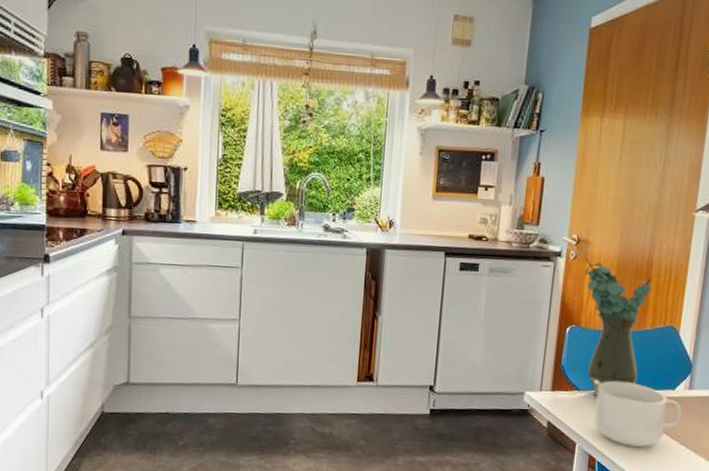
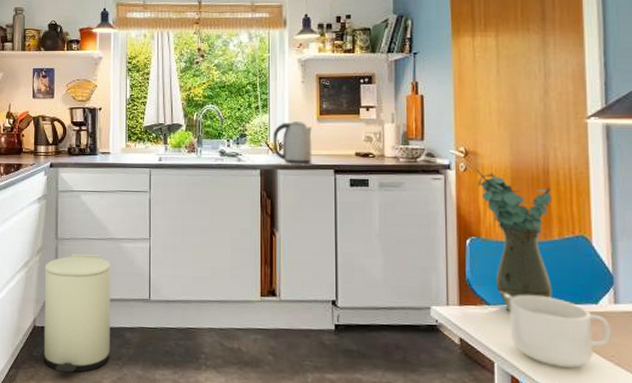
pedal bin: none [113,333,193,461] -> present [43,253,111,373]
kettle: none [382,196,426,246] -> present [273,120,312,165]

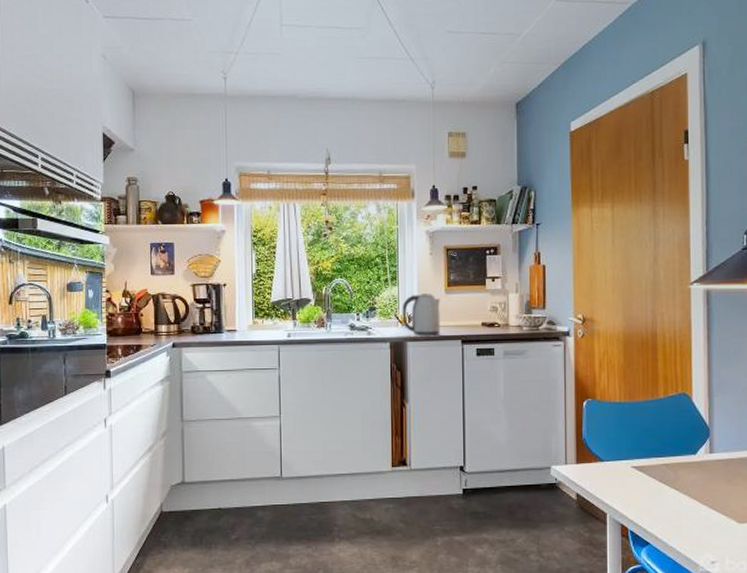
pedal bin: present [43,253,111,373] -> none [170,434,242,556]
vase: present [476,170,553,311] -> none [593,336,659,465]
cup: present [509,295,611,368] -> none [620,450,706,513]

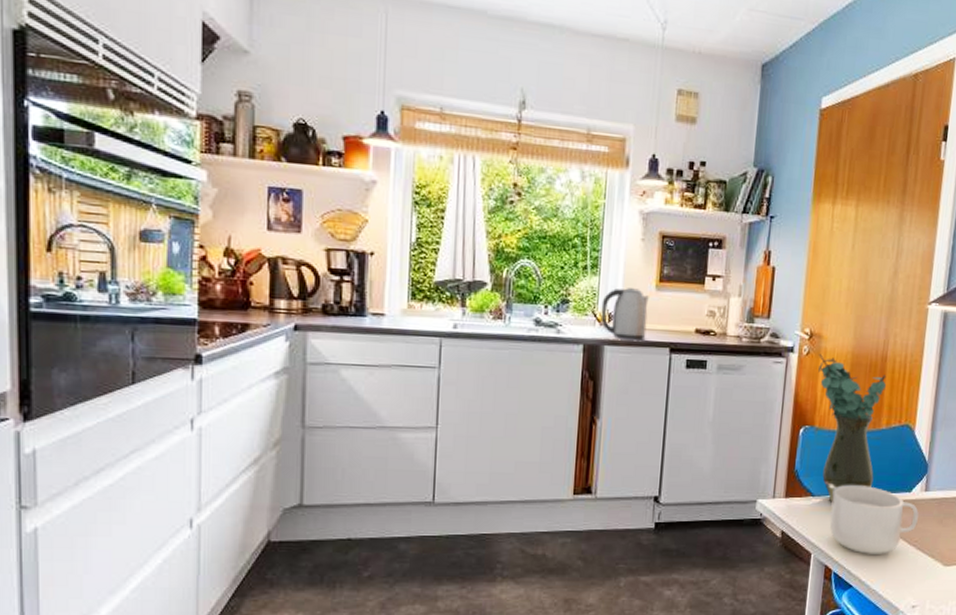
vase: none [593,336,659,465] -> present [818,354,887,501]
cup: none [620,450,706,513] -> present [829,485,919,554]

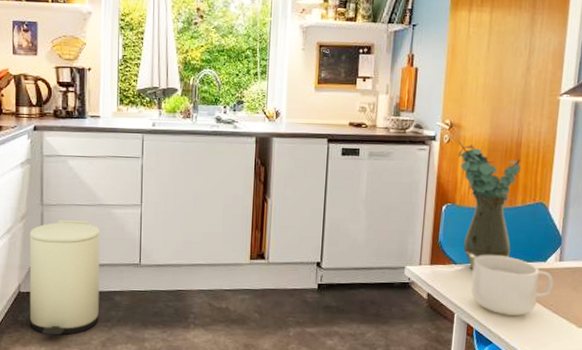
pedal bin: none [282,446,381,597] -> present [29,219,100,335]
kettle: present [600,287,649,341] -> none [269,89,309,134]

